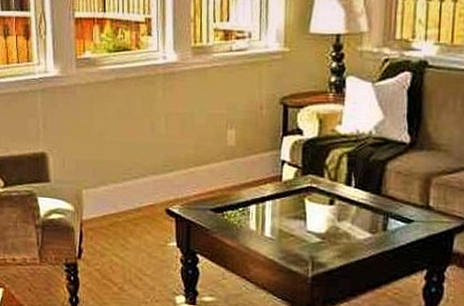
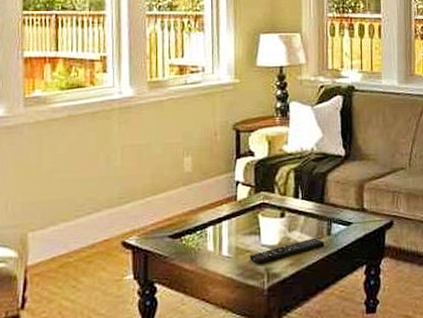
remote control: none [294,231,379,251] -> present [250,237,325,264]

